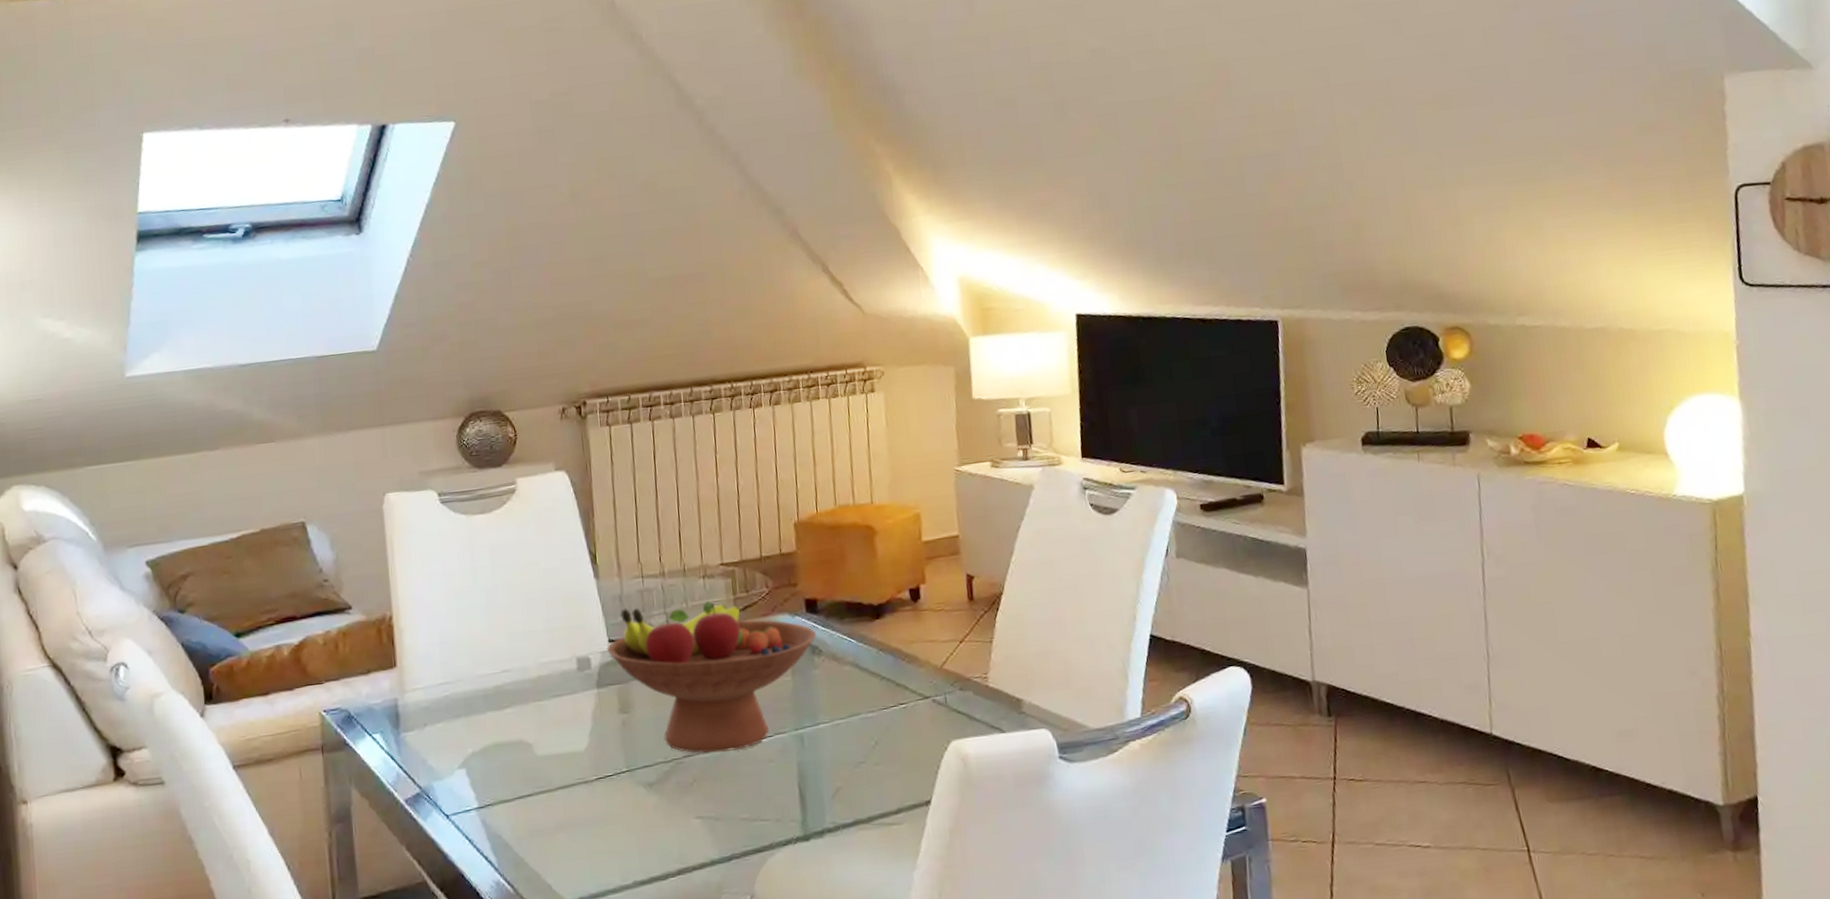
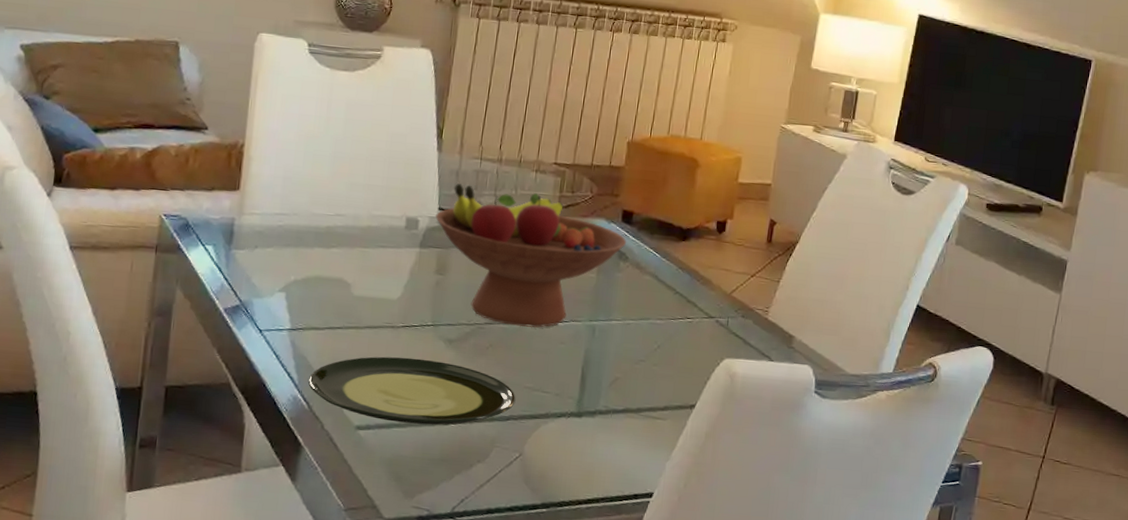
plate: none [508,809,735,889] -> present [308,356,516,425]

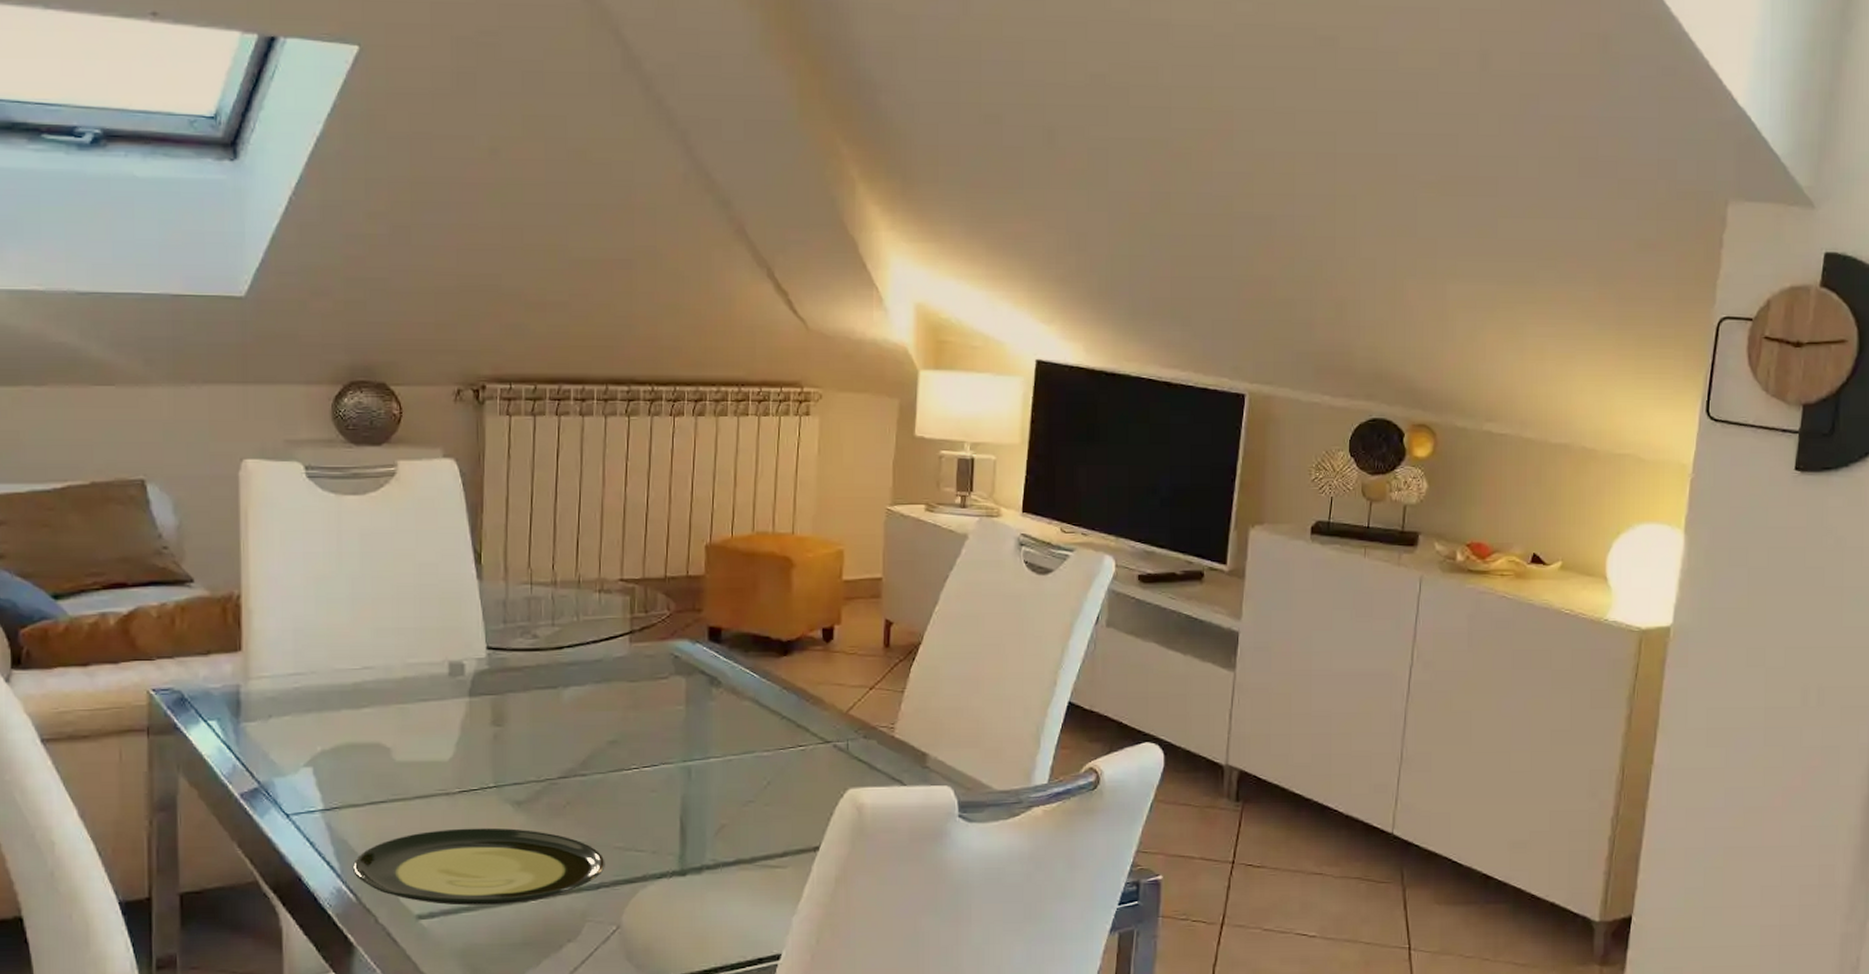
fruit bowl: present [436,184,627,328] -> none [484,616,718,778]

